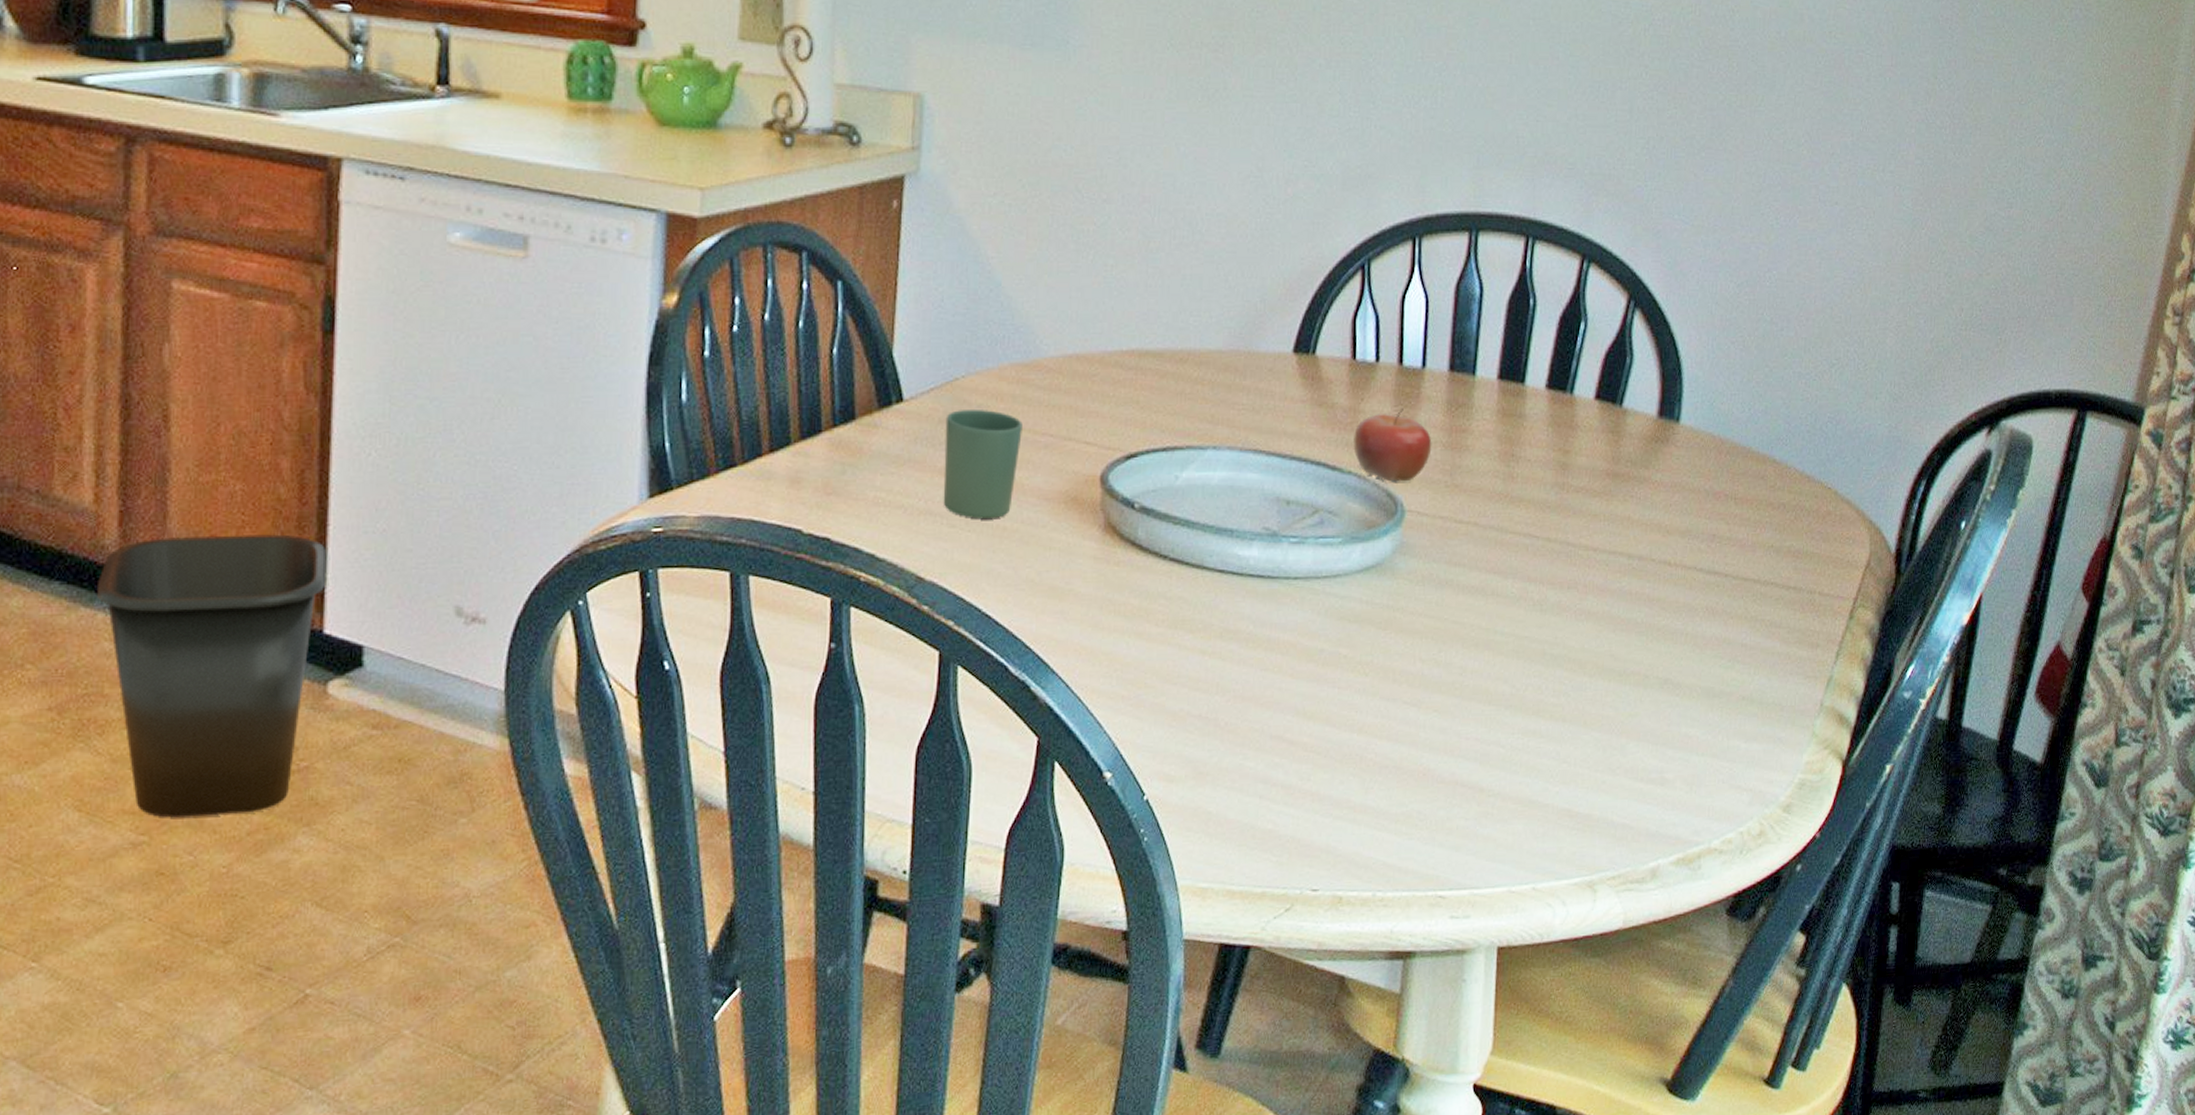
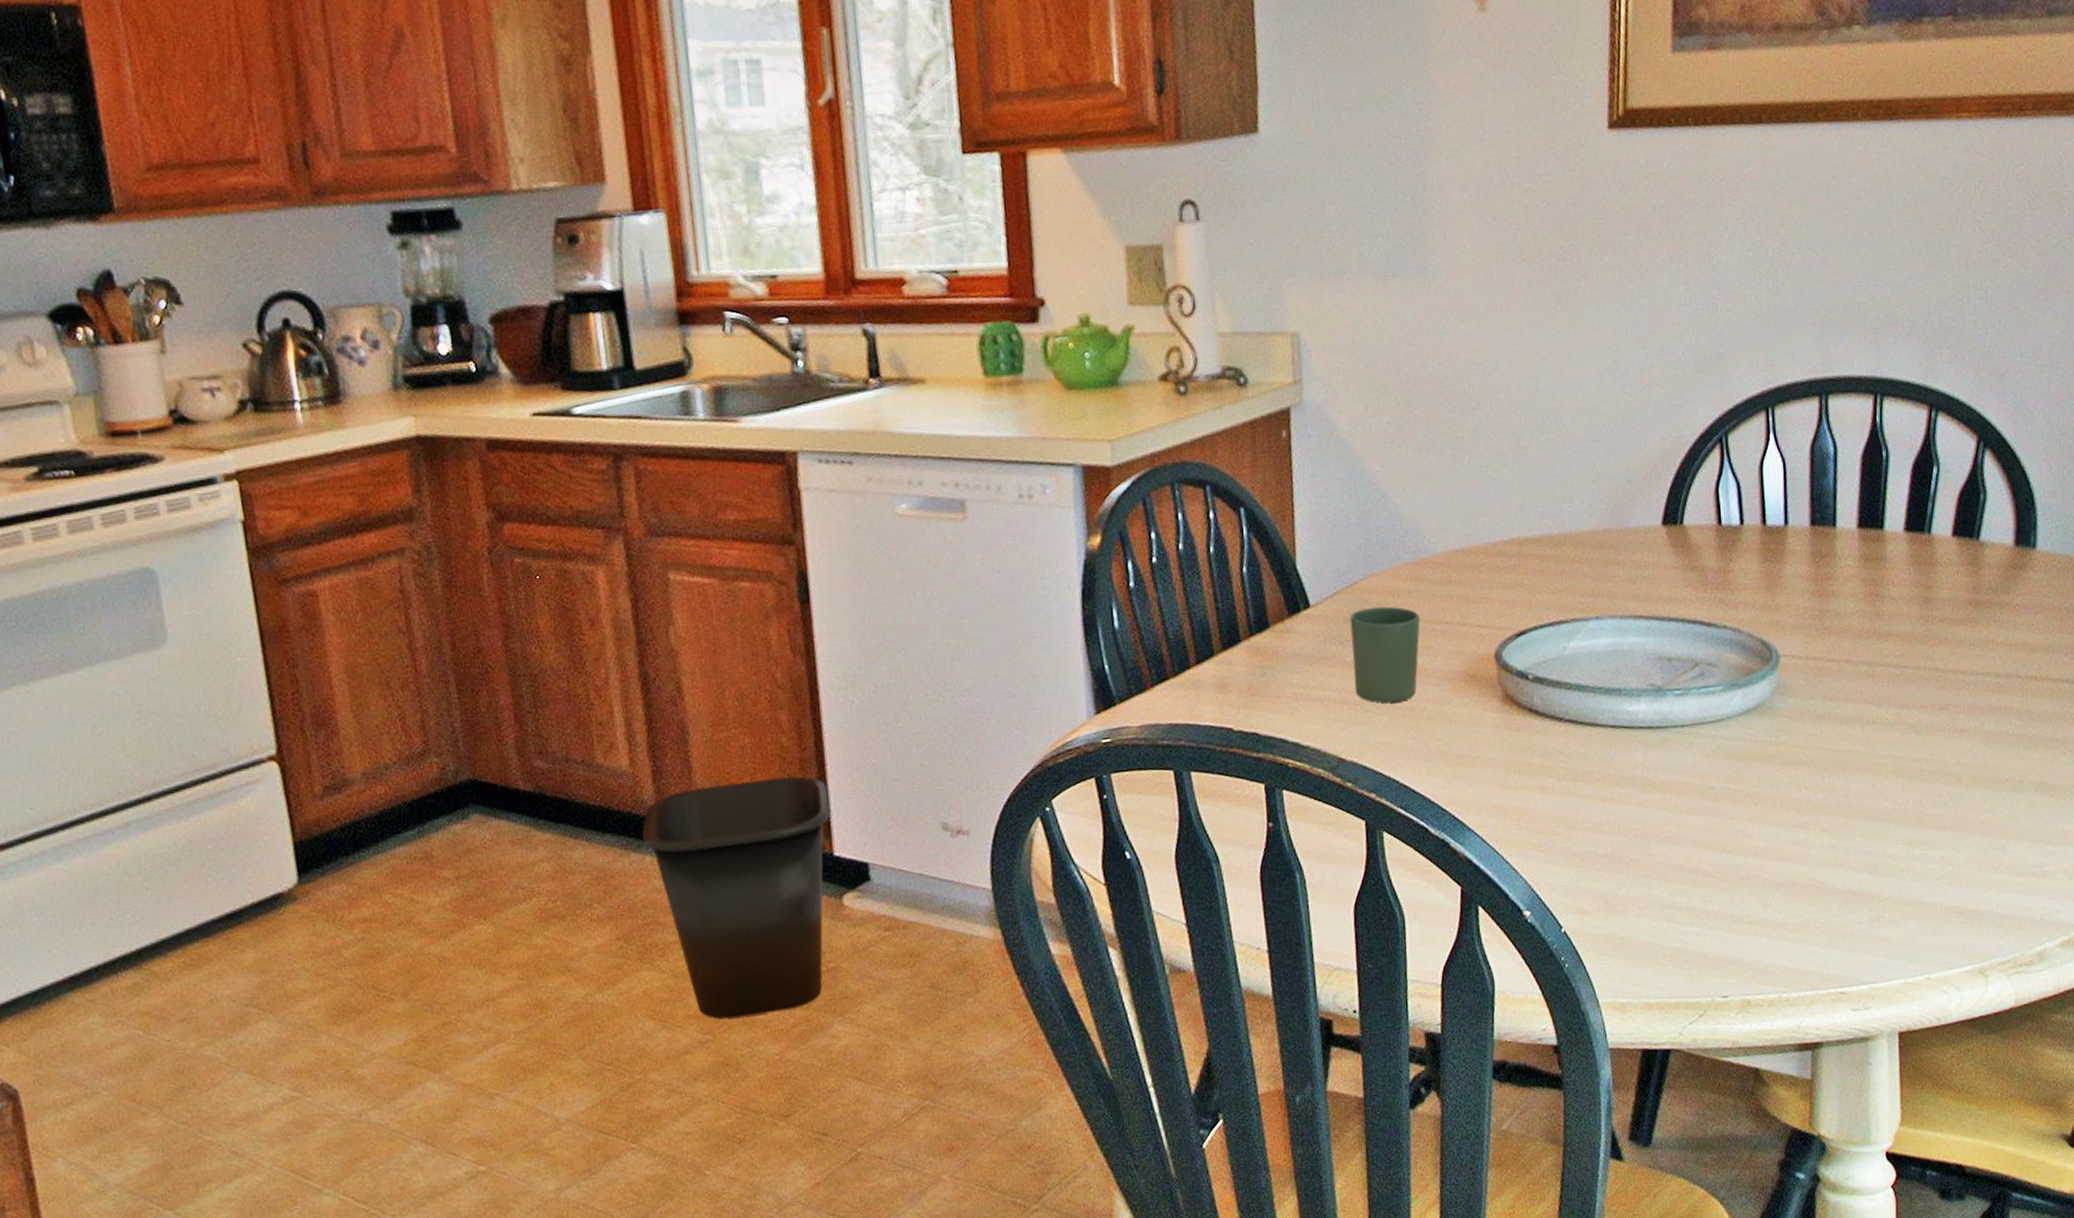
fruit: present [1352,408,1432,481] -> none [1725,564,1800,631]

